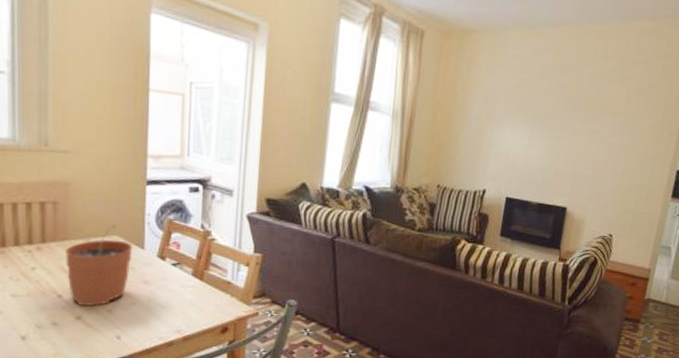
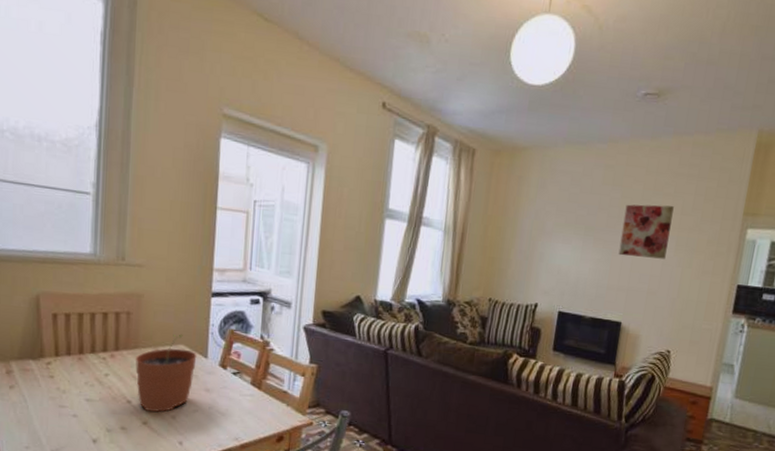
wall art: none [565,90,620,145] -> present [618,204,674,259]

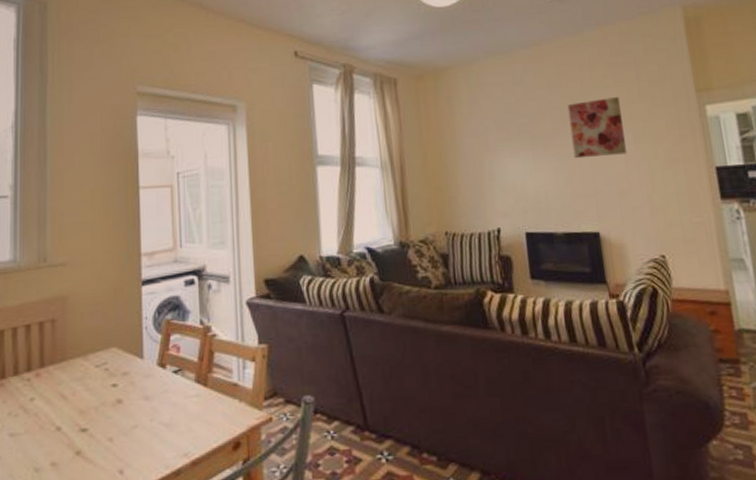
plant pot: present [135,334,197,412] -> none [63,335,131,436]

